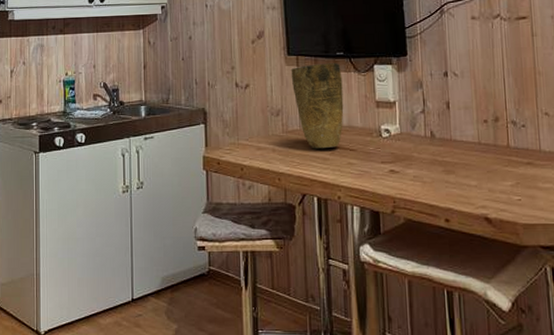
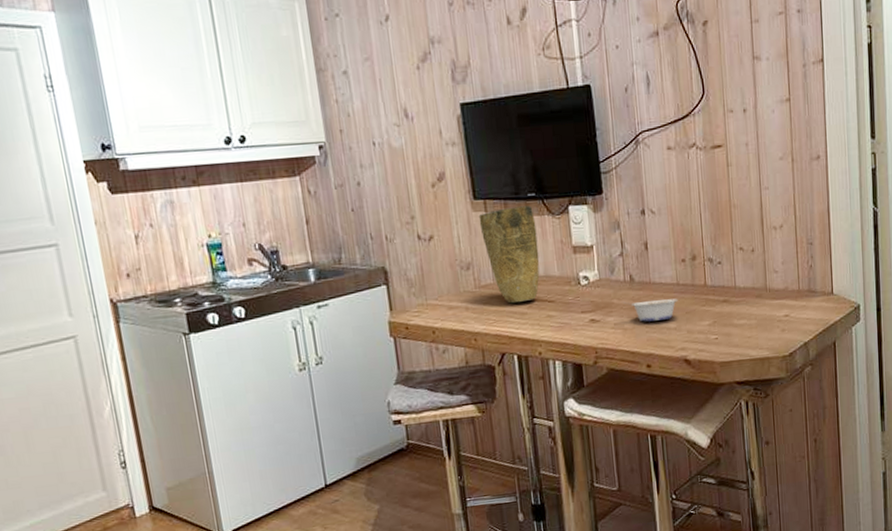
legume: none [422,156,479,177] -> present [622,298,678,322]

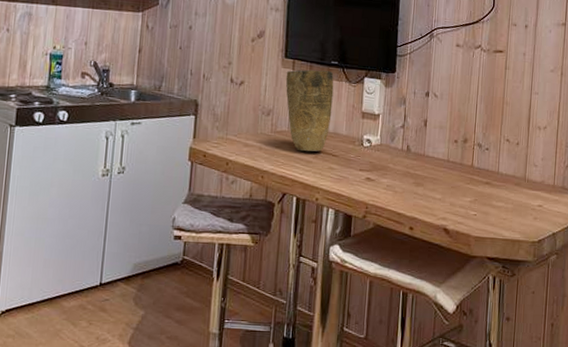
legume: present [622,298,678,322] -> none [397,167,446,190]

